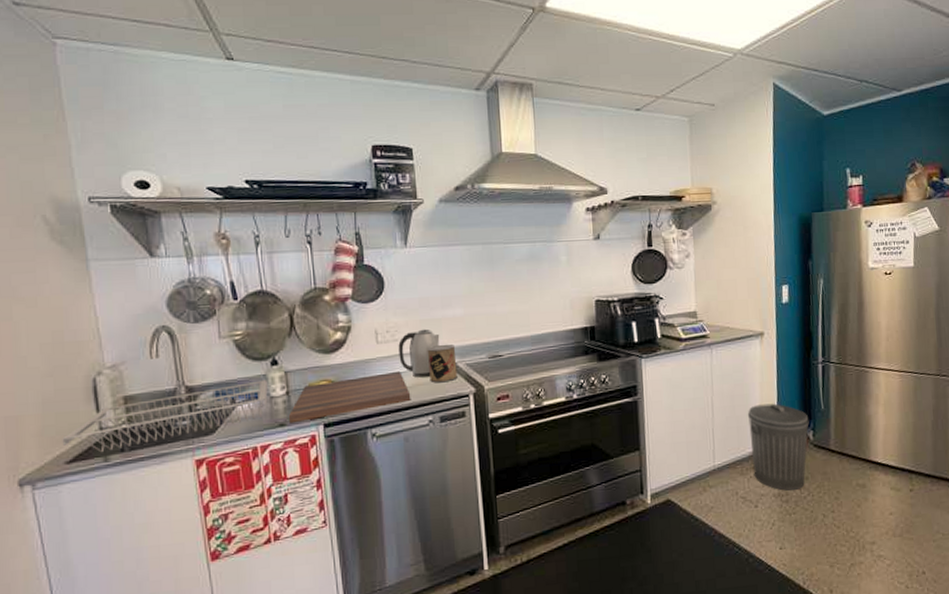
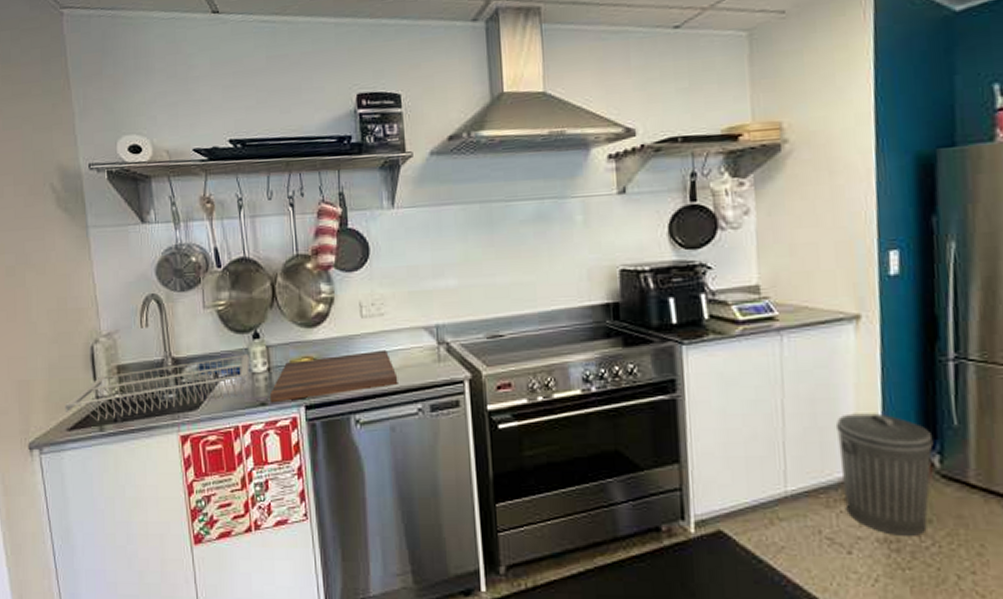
kettle: present [398,329,440,378] -> none [384,302,431,358]
tin can: present [427,344,458,383] -> none [416,320,451,366]

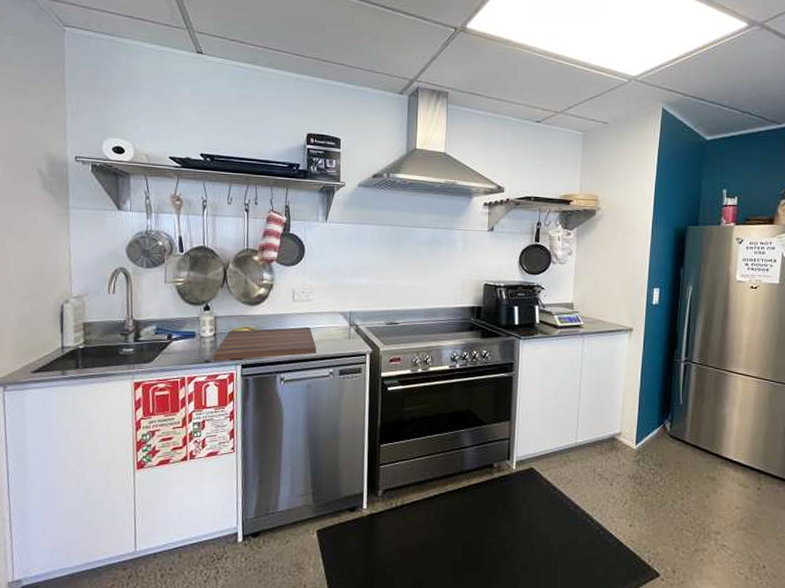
dish rack: present [65,354,250,422] -> none [31,322,199,367]
trash can: present [835,413,934,536] -> none [611,393,668,474]

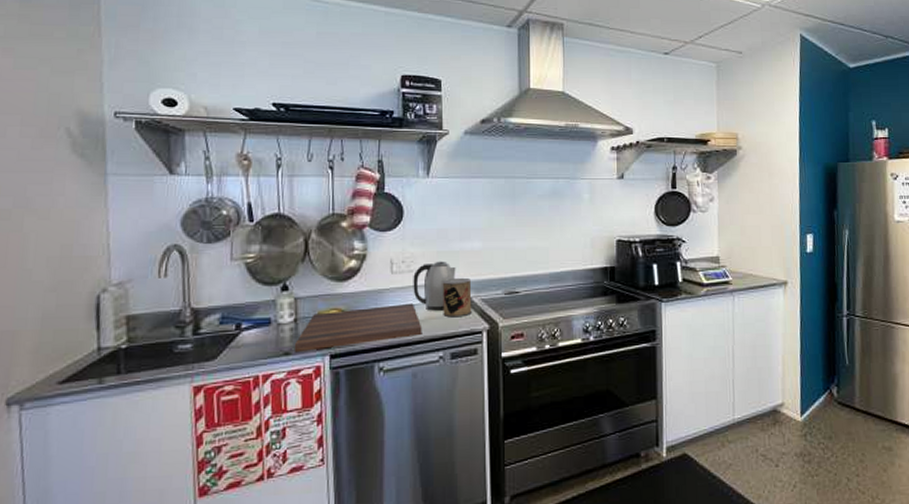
kettle: none [310,293,347,335] -> present [413,261,456,311]
tin can: none [334,308,359,341] -> present [442,277,472,318]

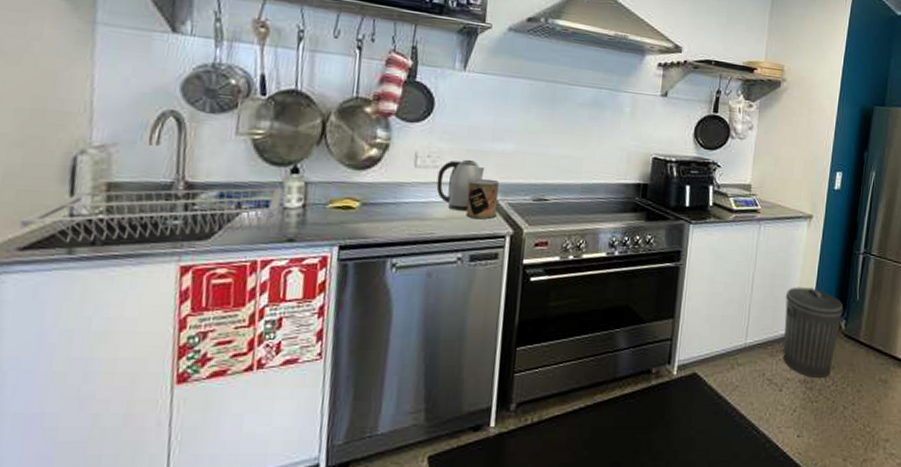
dish rack: none [57,306,276,374] -> present [18,187,283,243]
cutting board: present [294,303,422,353] -> none [299,199,443,241]
trash can: none [769,356,833,450] -> present [783,287,844,378]

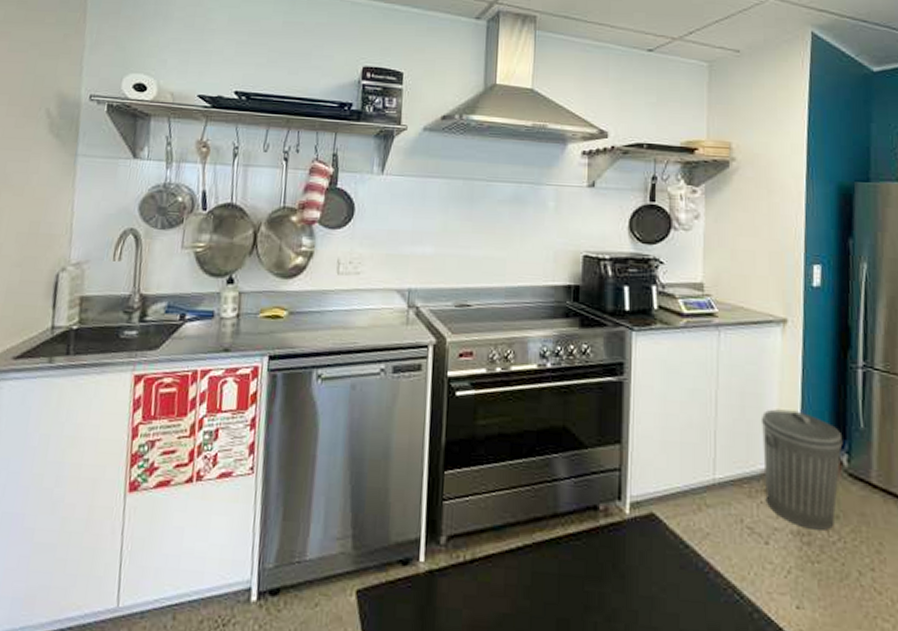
dish rack: present [18,187,283,243] -> none [14,298,220,353]
kettle: present [436,159,485,211] -> none [358,264,405,319]
tin can: present [466,178,499,220] -> none [388,284,420,328]

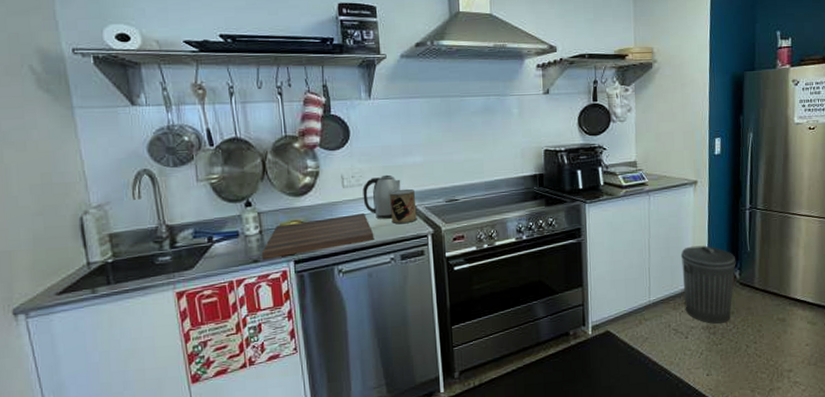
cutting board: none [233,307,365,350] -> present [261,213,374,260]
kettle: none [358,264,405,319] -> present [362,174,401,219]
tin can: none [388,284,420,328] -> present [389,188,417,225]

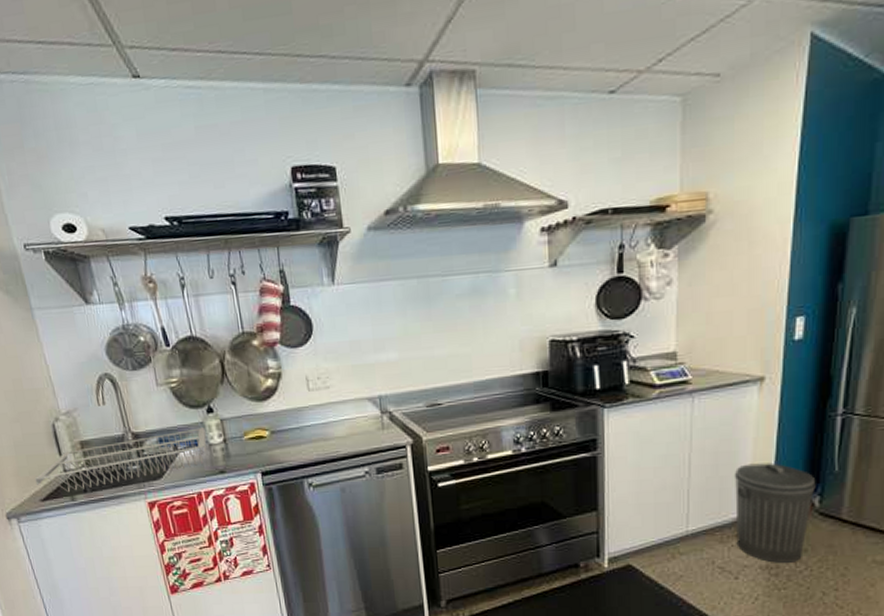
dish rack: none [52,220,243,285] -> present [35,427,207,493]
cutting board: present [261,213,374,260] -> none [227,419,346,471]
kettle: present [362,174,401,219] -> none [330,375,374,427]
tin can: present [389,188,417,225] -> none [360,391,393,433]

